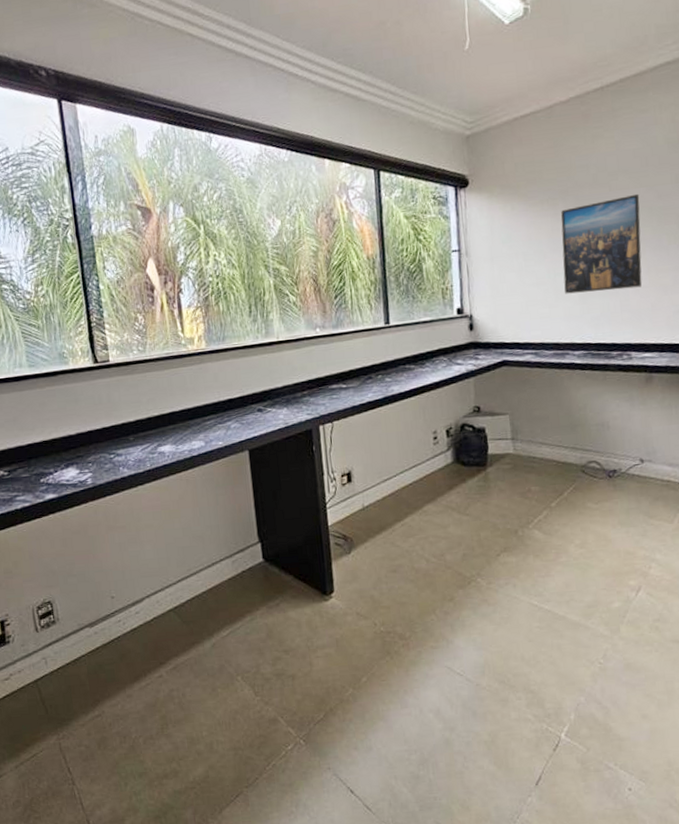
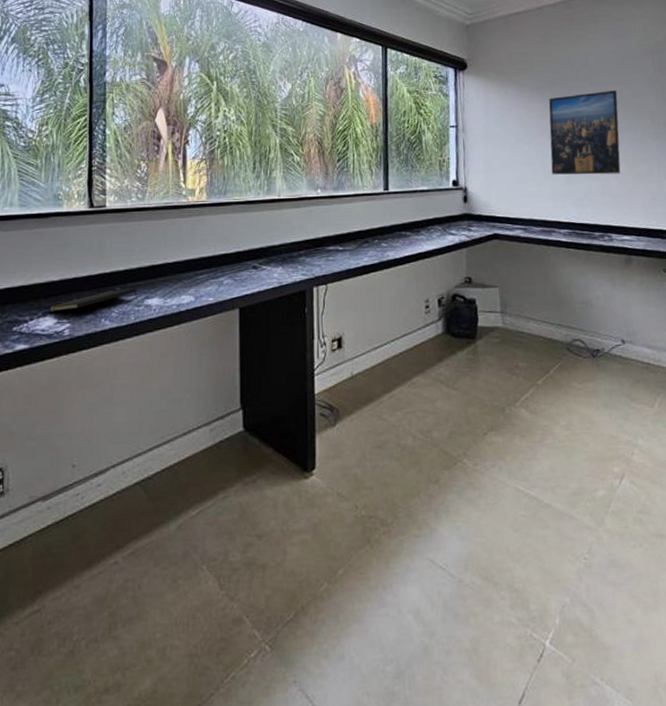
notepad: none [70,436,151,464] -> present [49,288,138,312]

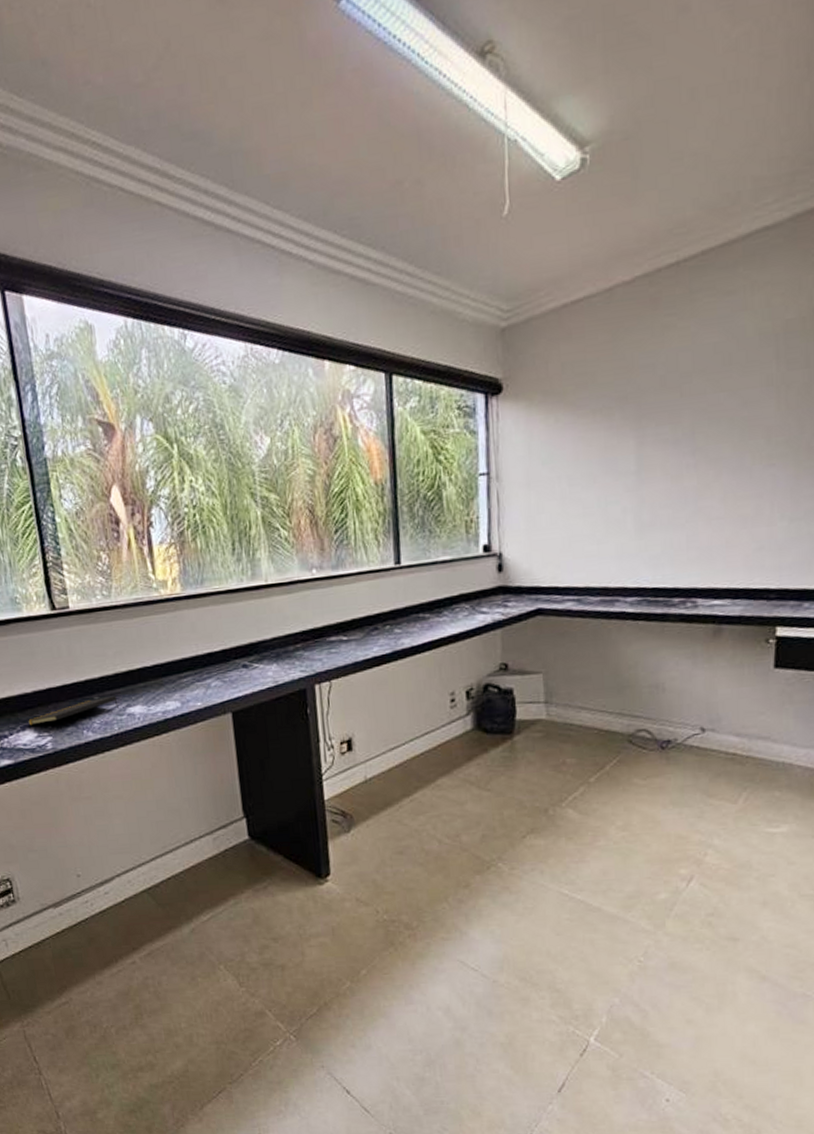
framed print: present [548,89,621,175] -> none [617,400,719,528]

